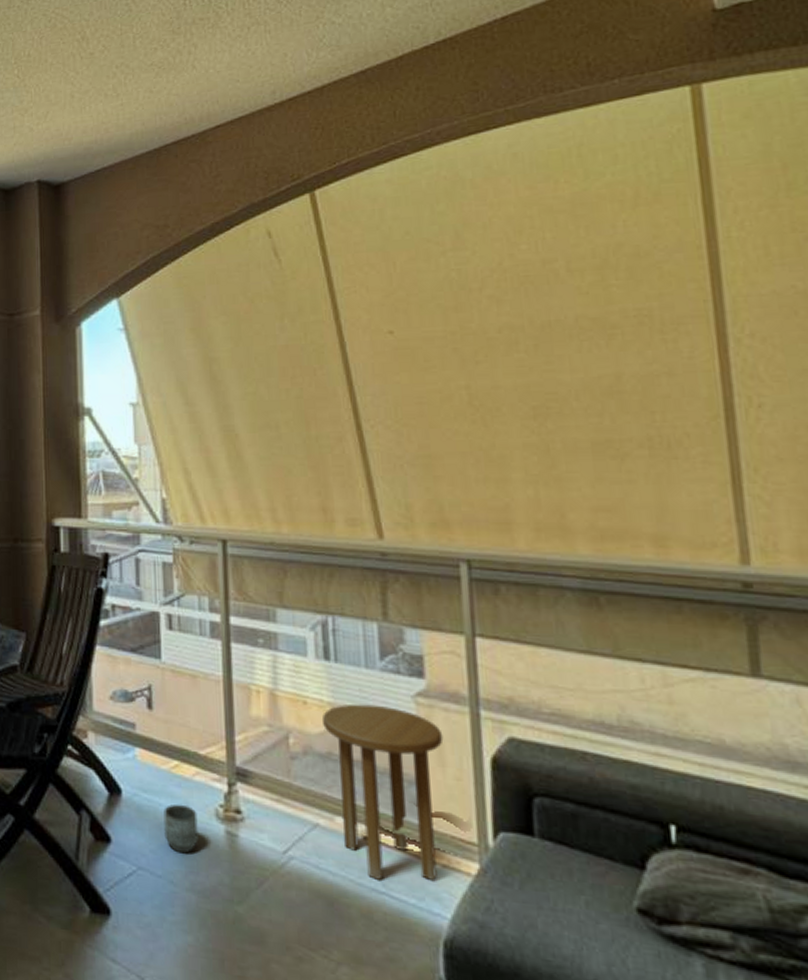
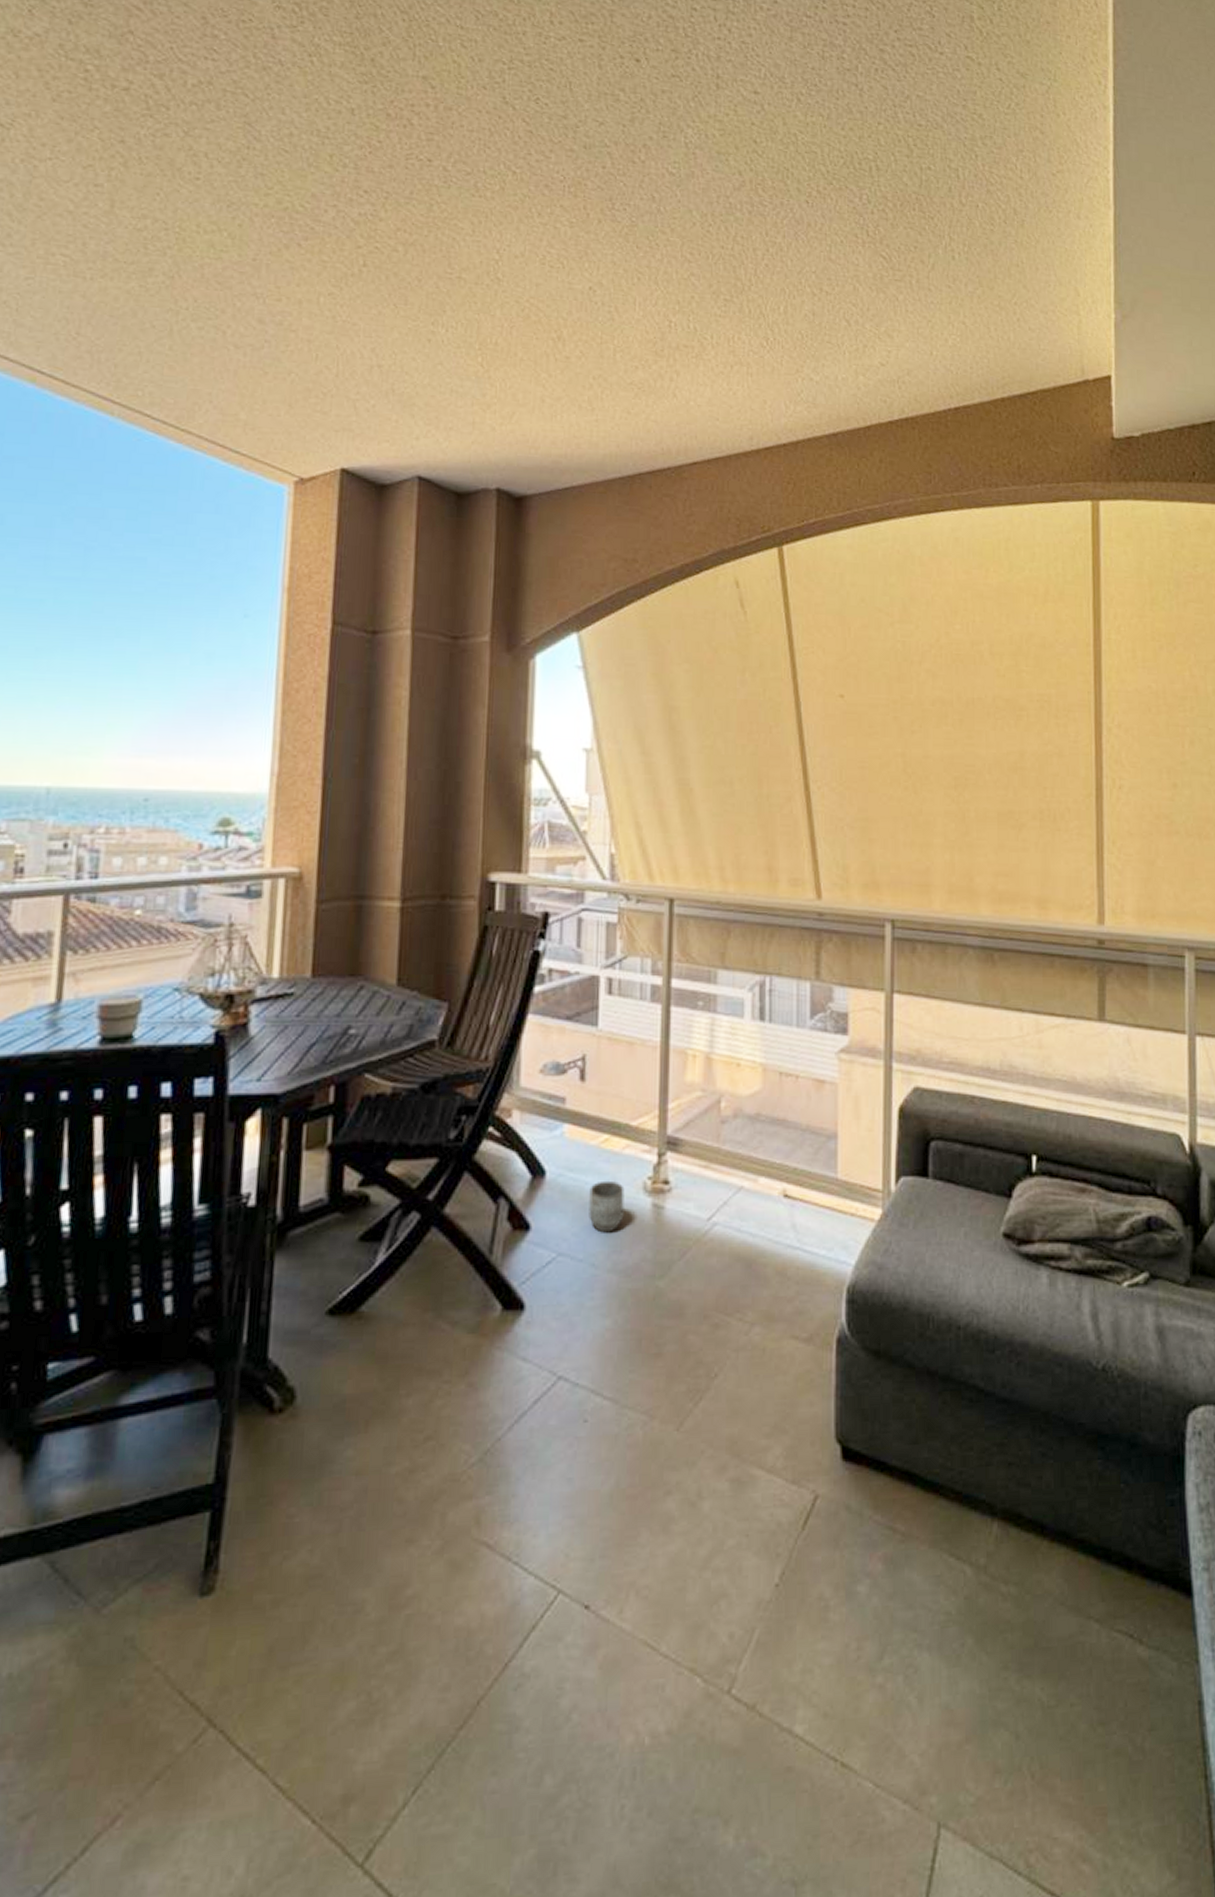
side table: present [321,704,444,881] -> none [753,1063,860,1237]

